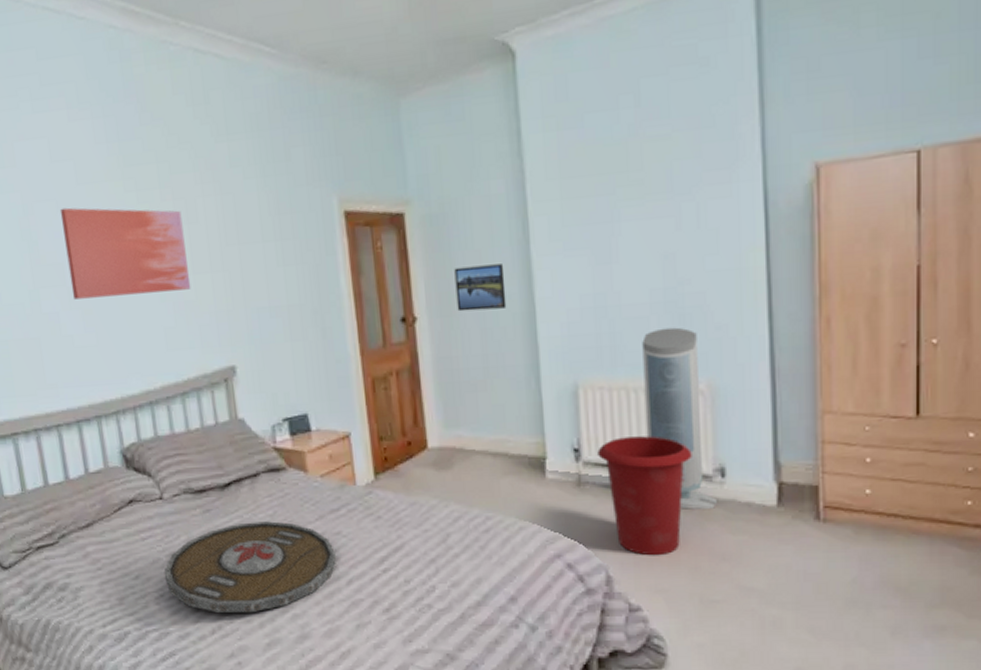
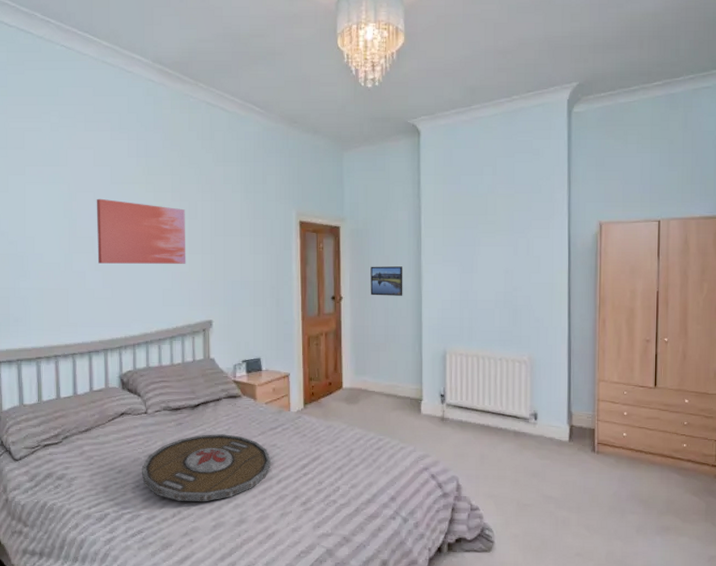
waste bin: present [597,436,692,556] -> none [456,389,517,472]
air purifier: present [642,327,718,510] -> none [488,318,532,441]

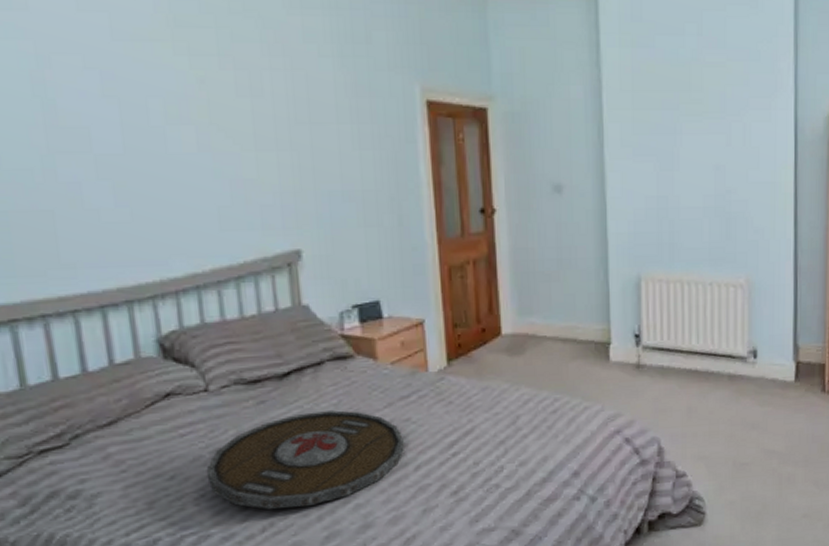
wall art: present [96,198,186,264] -> none [87,64,253,169]
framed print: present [370,266,403,296] -> none [534,164,581,206]

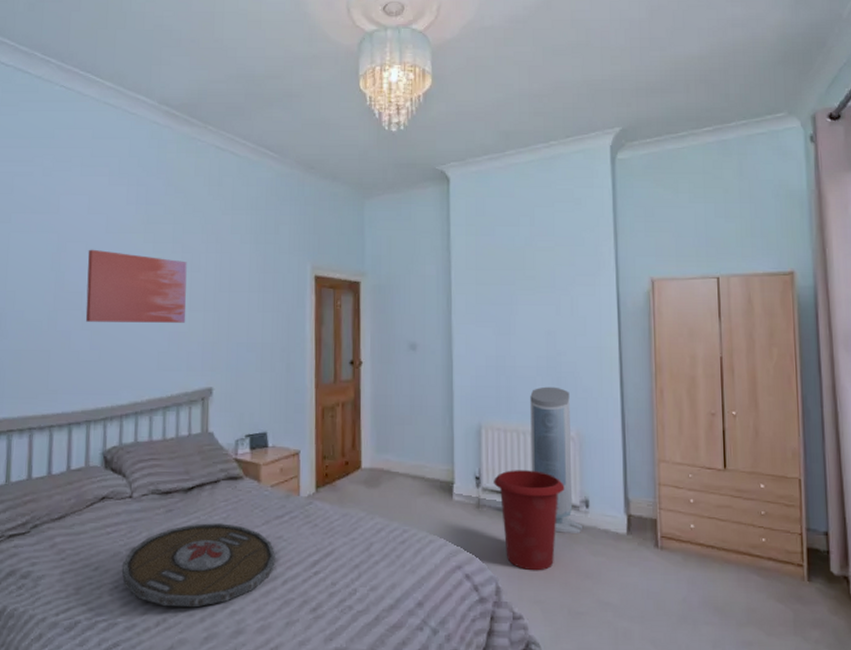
wall art: none [87,64,253,169] -> present [85,249,187,323]
waste bin: none [655,323,732,428] -> present [494,470,565,571]
air purifier: none [696,229,751,387] -> present [530,386,584,533]

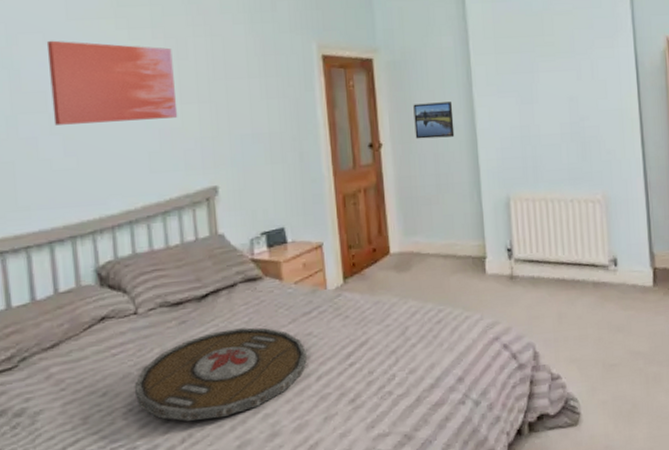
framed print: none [394,326,432,361] -> present [413,102,455,139]
waste bin: present [494,470,565,571] -> none [525,236,594,333]
air purifier: present [530,386,584,533] -> none [556,152,613,293]

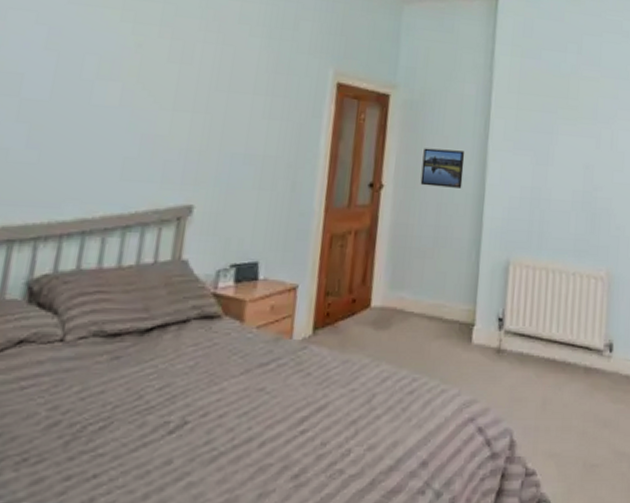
wall art: present [46,40,178,125] -> none [24,21,177,124]
serving tray: present [134,327,307,422] -> none [35,373,254,482]

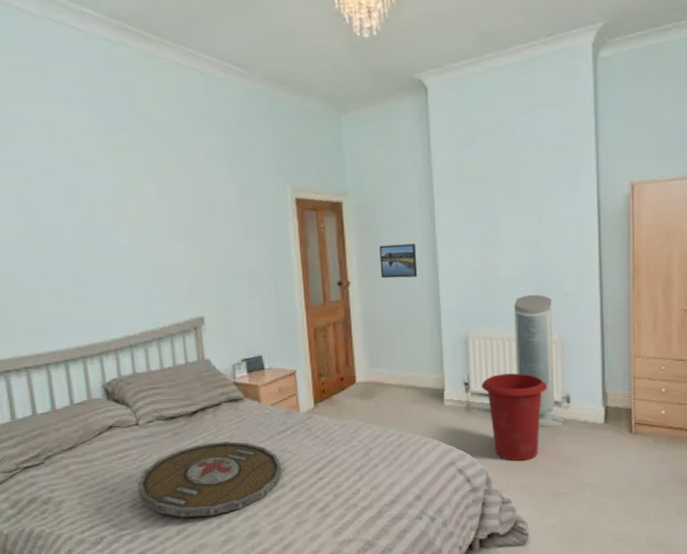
serving tray: none [35,373,254,482] -> present [137,441,282,518]
waste bin: none [517,311,590,422] -> present [481,373,548,462]
air purifier: none [557,222,606,379] -> present [514,294,565,427]

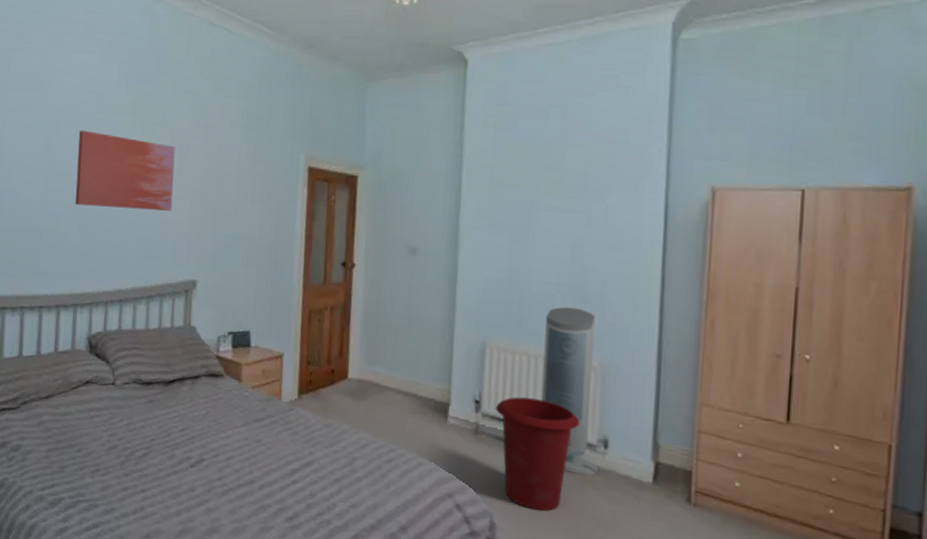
wall art: none [55,183,169,259] -> present [75,130,176,211]
serving tray: present [137,441,282,518] -> none [102,417,253,500]
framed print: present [379,244,418,279] -> none [390,227,435,268]

